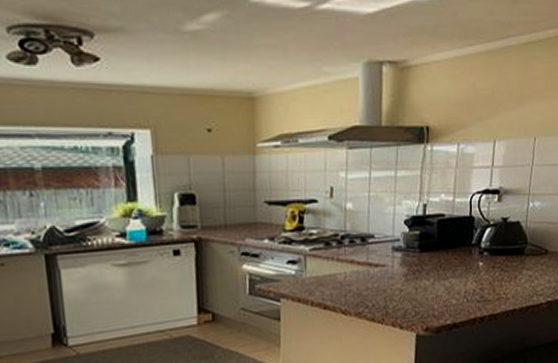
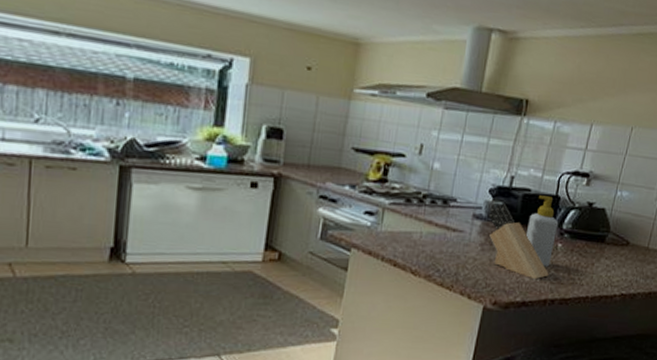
knife block: none [408,232,475,301] -> present [489,203,549,280]
soap bottle: none [447,218,477,287] -> present [526,195,559,267]

